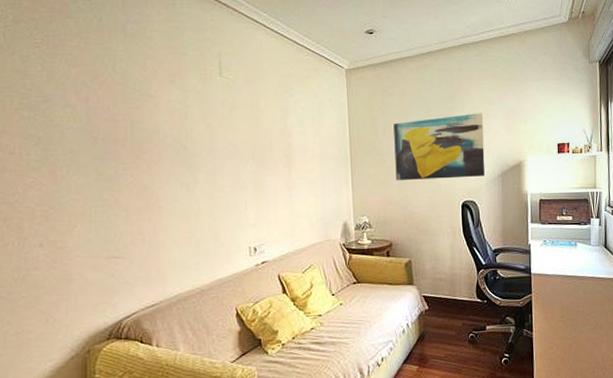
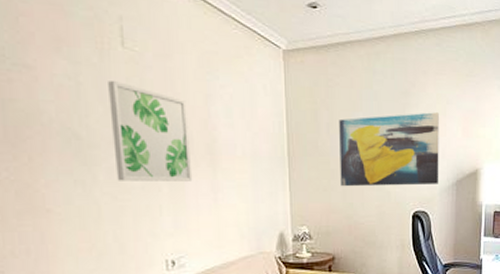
wall art: none [209,102,272,182] -> present [108,80,193,181]

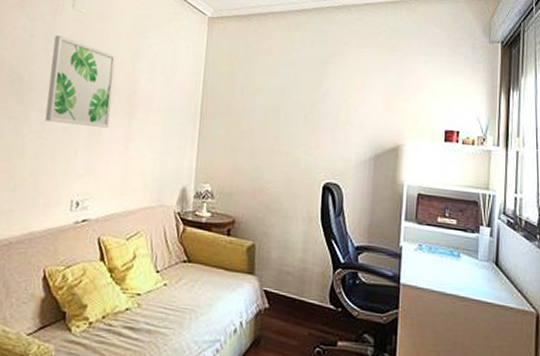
wall art: present [339,112,439,187] -> none [249,82,358,157]

